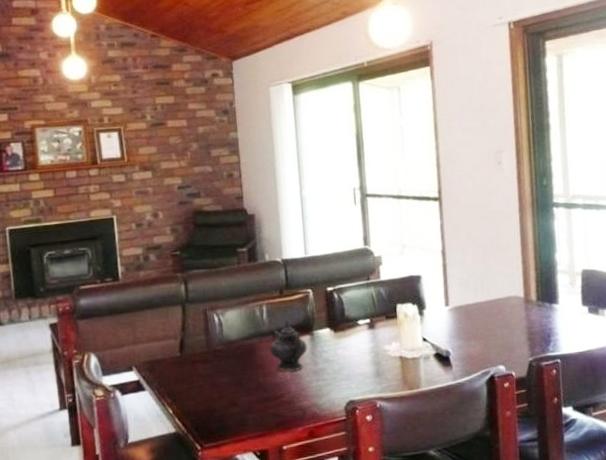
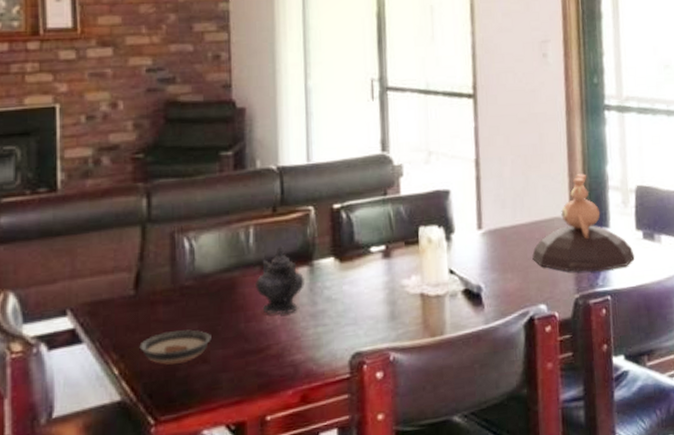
saucer: none [186,382,239,407] -> present [139,329,211,365]
decorative bowl: none [492,260,581,340] -> present [532,174,635,272]

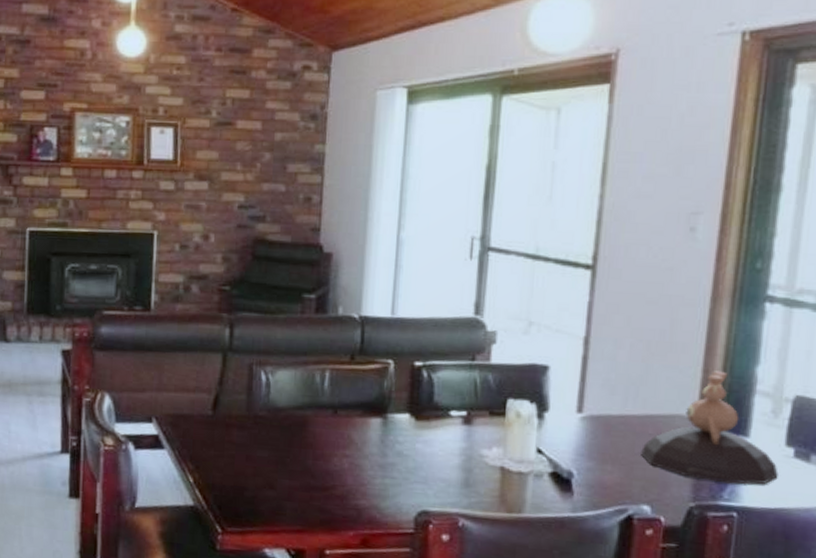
saucer: present [139,329,211,365] -> none [213,453,280,485]
teapot: present [255,244,304,315] -> none [326,392,376,460]

